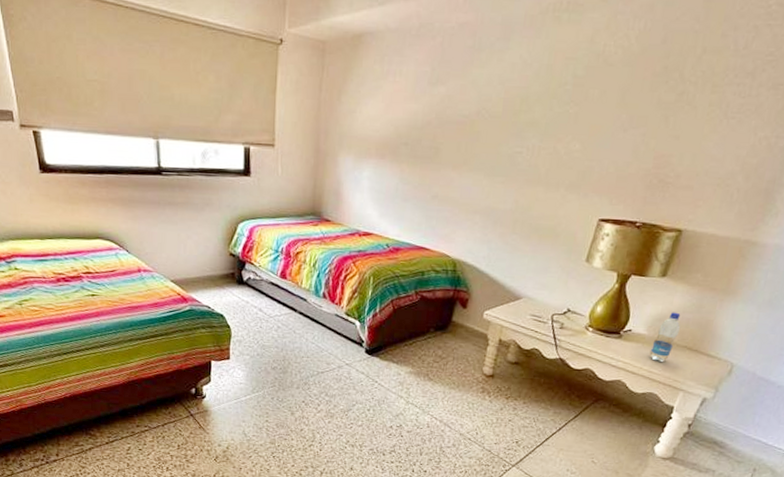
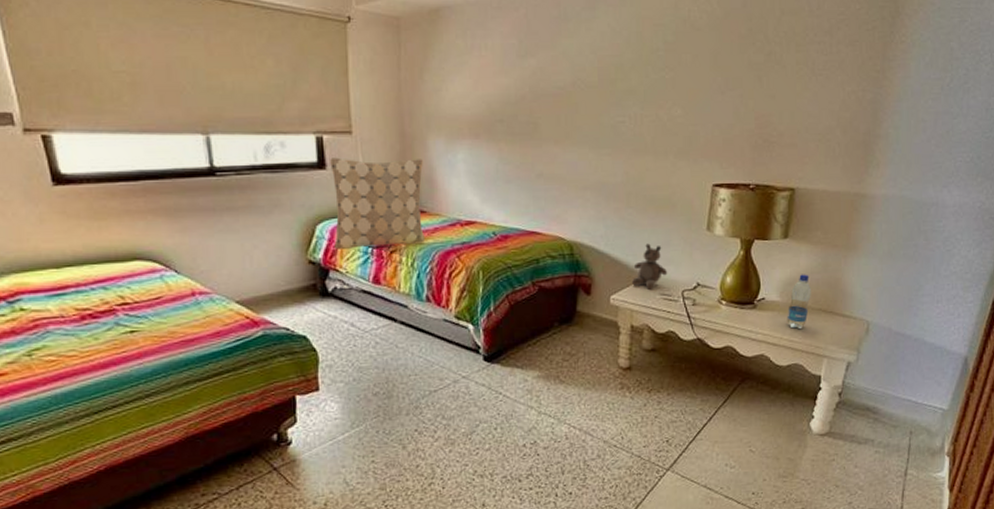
pillow: none [251,166,332,248] -> present [330,157,425,249]
stuffed animal: none [506,268,542,310] -> present [632,243,668,289]

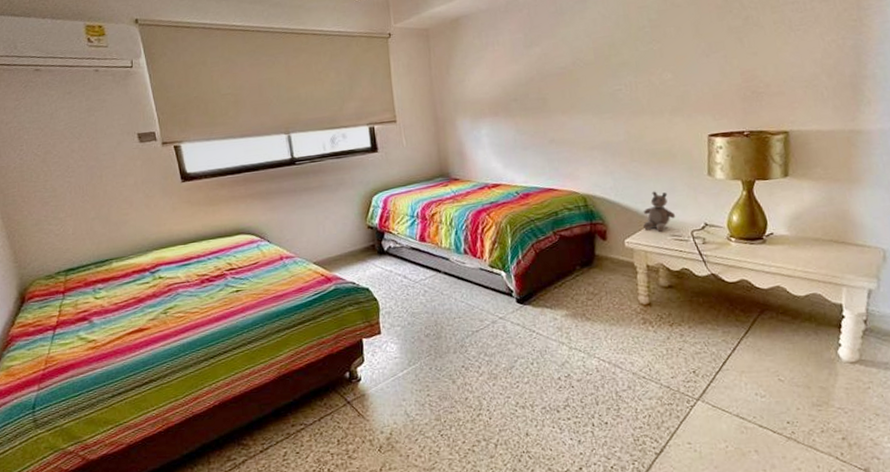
pillow: present [330,157,425,249] -> none [381,136,459,215]
bottle: present [787,274,812,330] -> none [797,208,820,261]

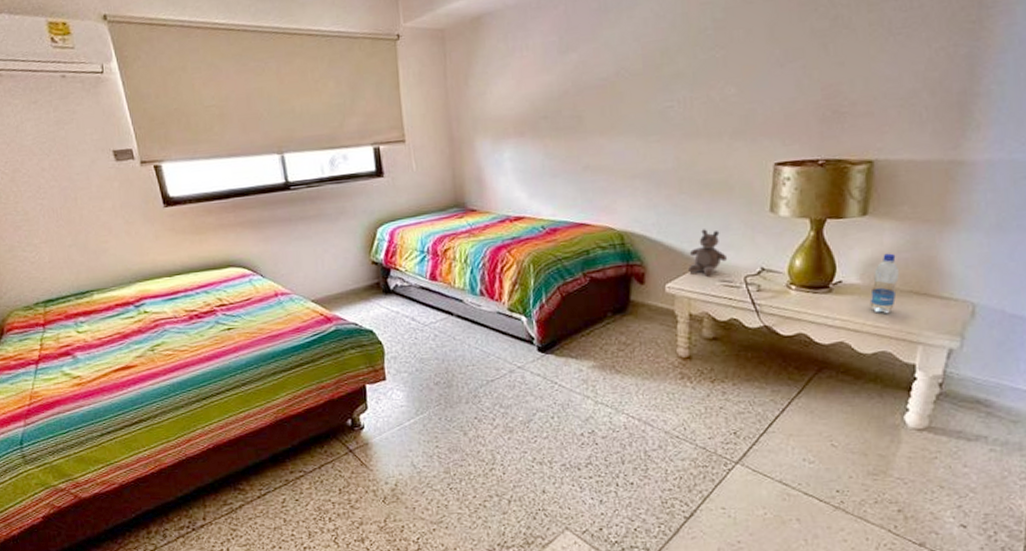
bottle: none [797,208,820,261] -> present [869,253,900,314]

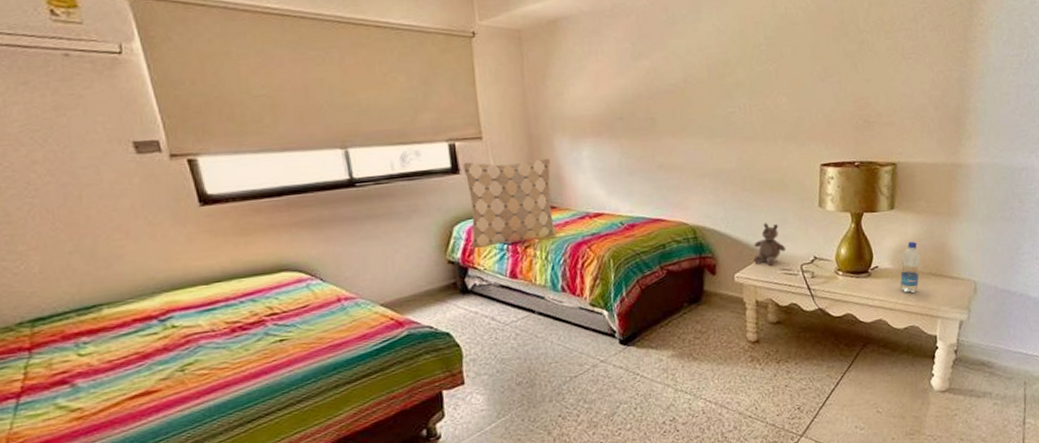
pillow: none [387,160,476,250] -> present [463,158,557,248]

